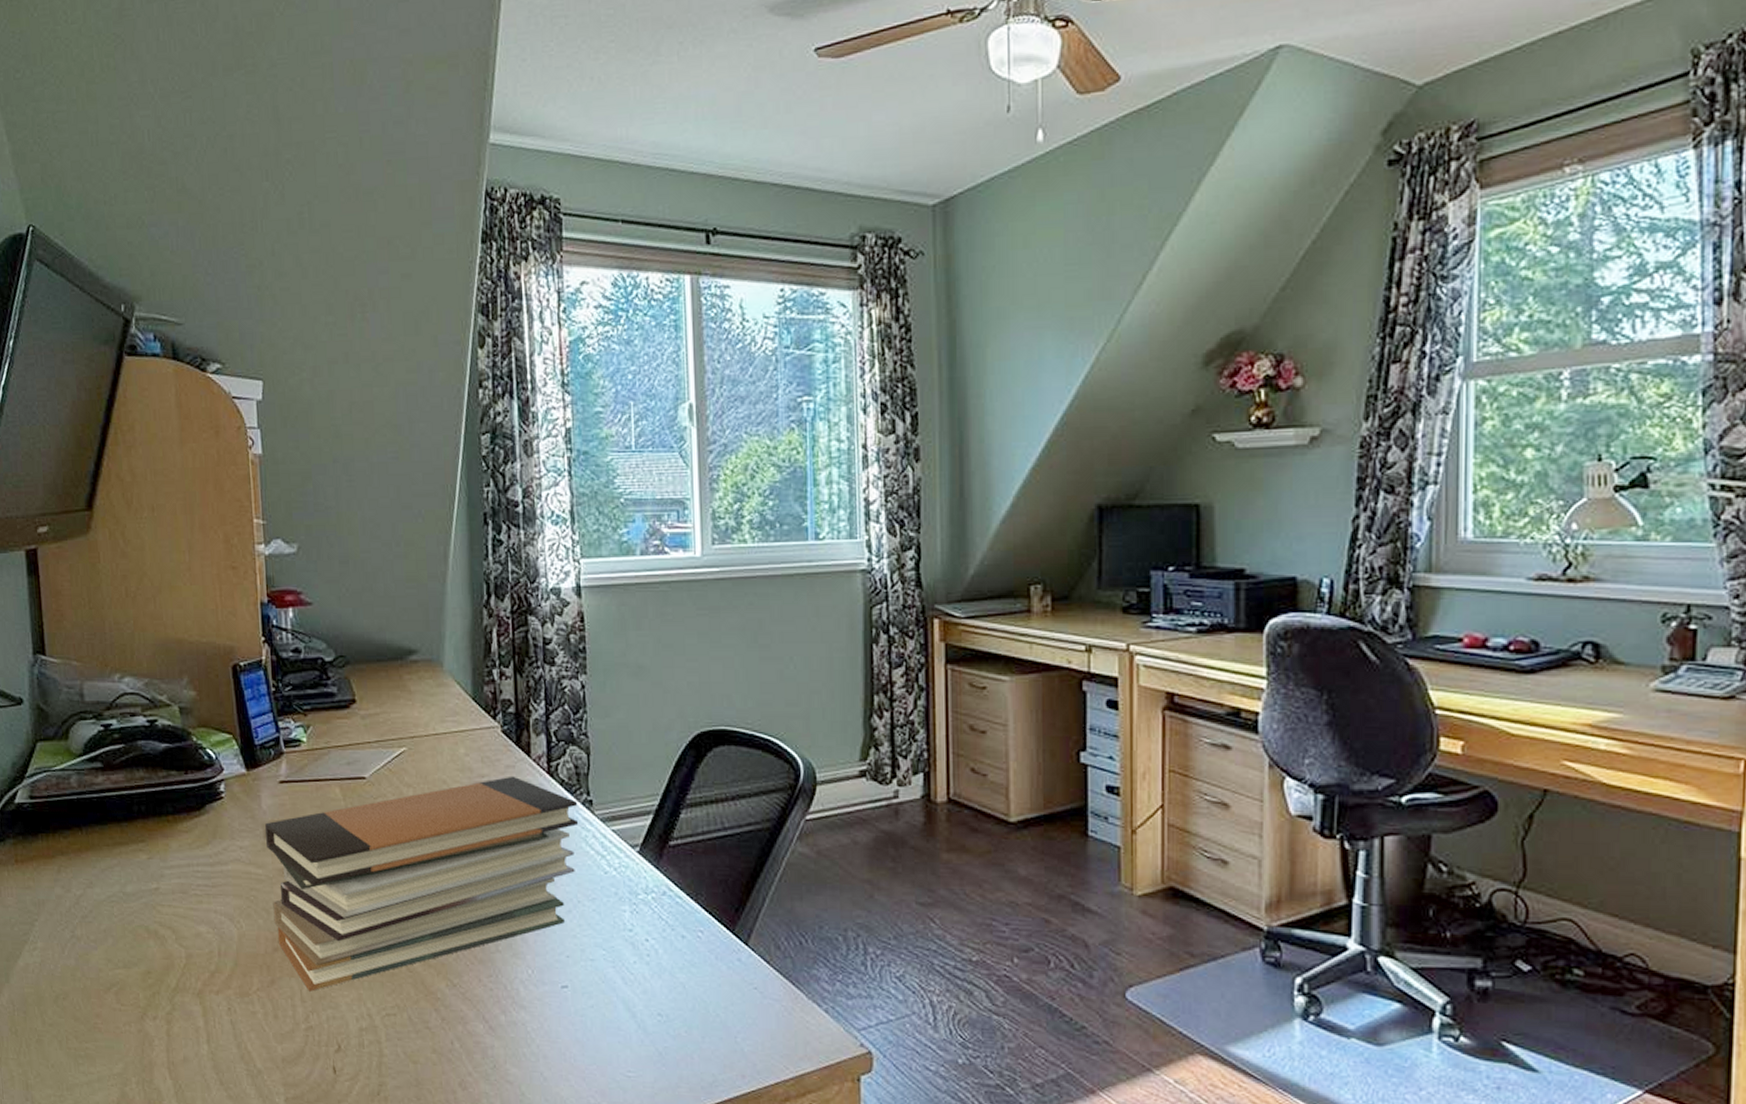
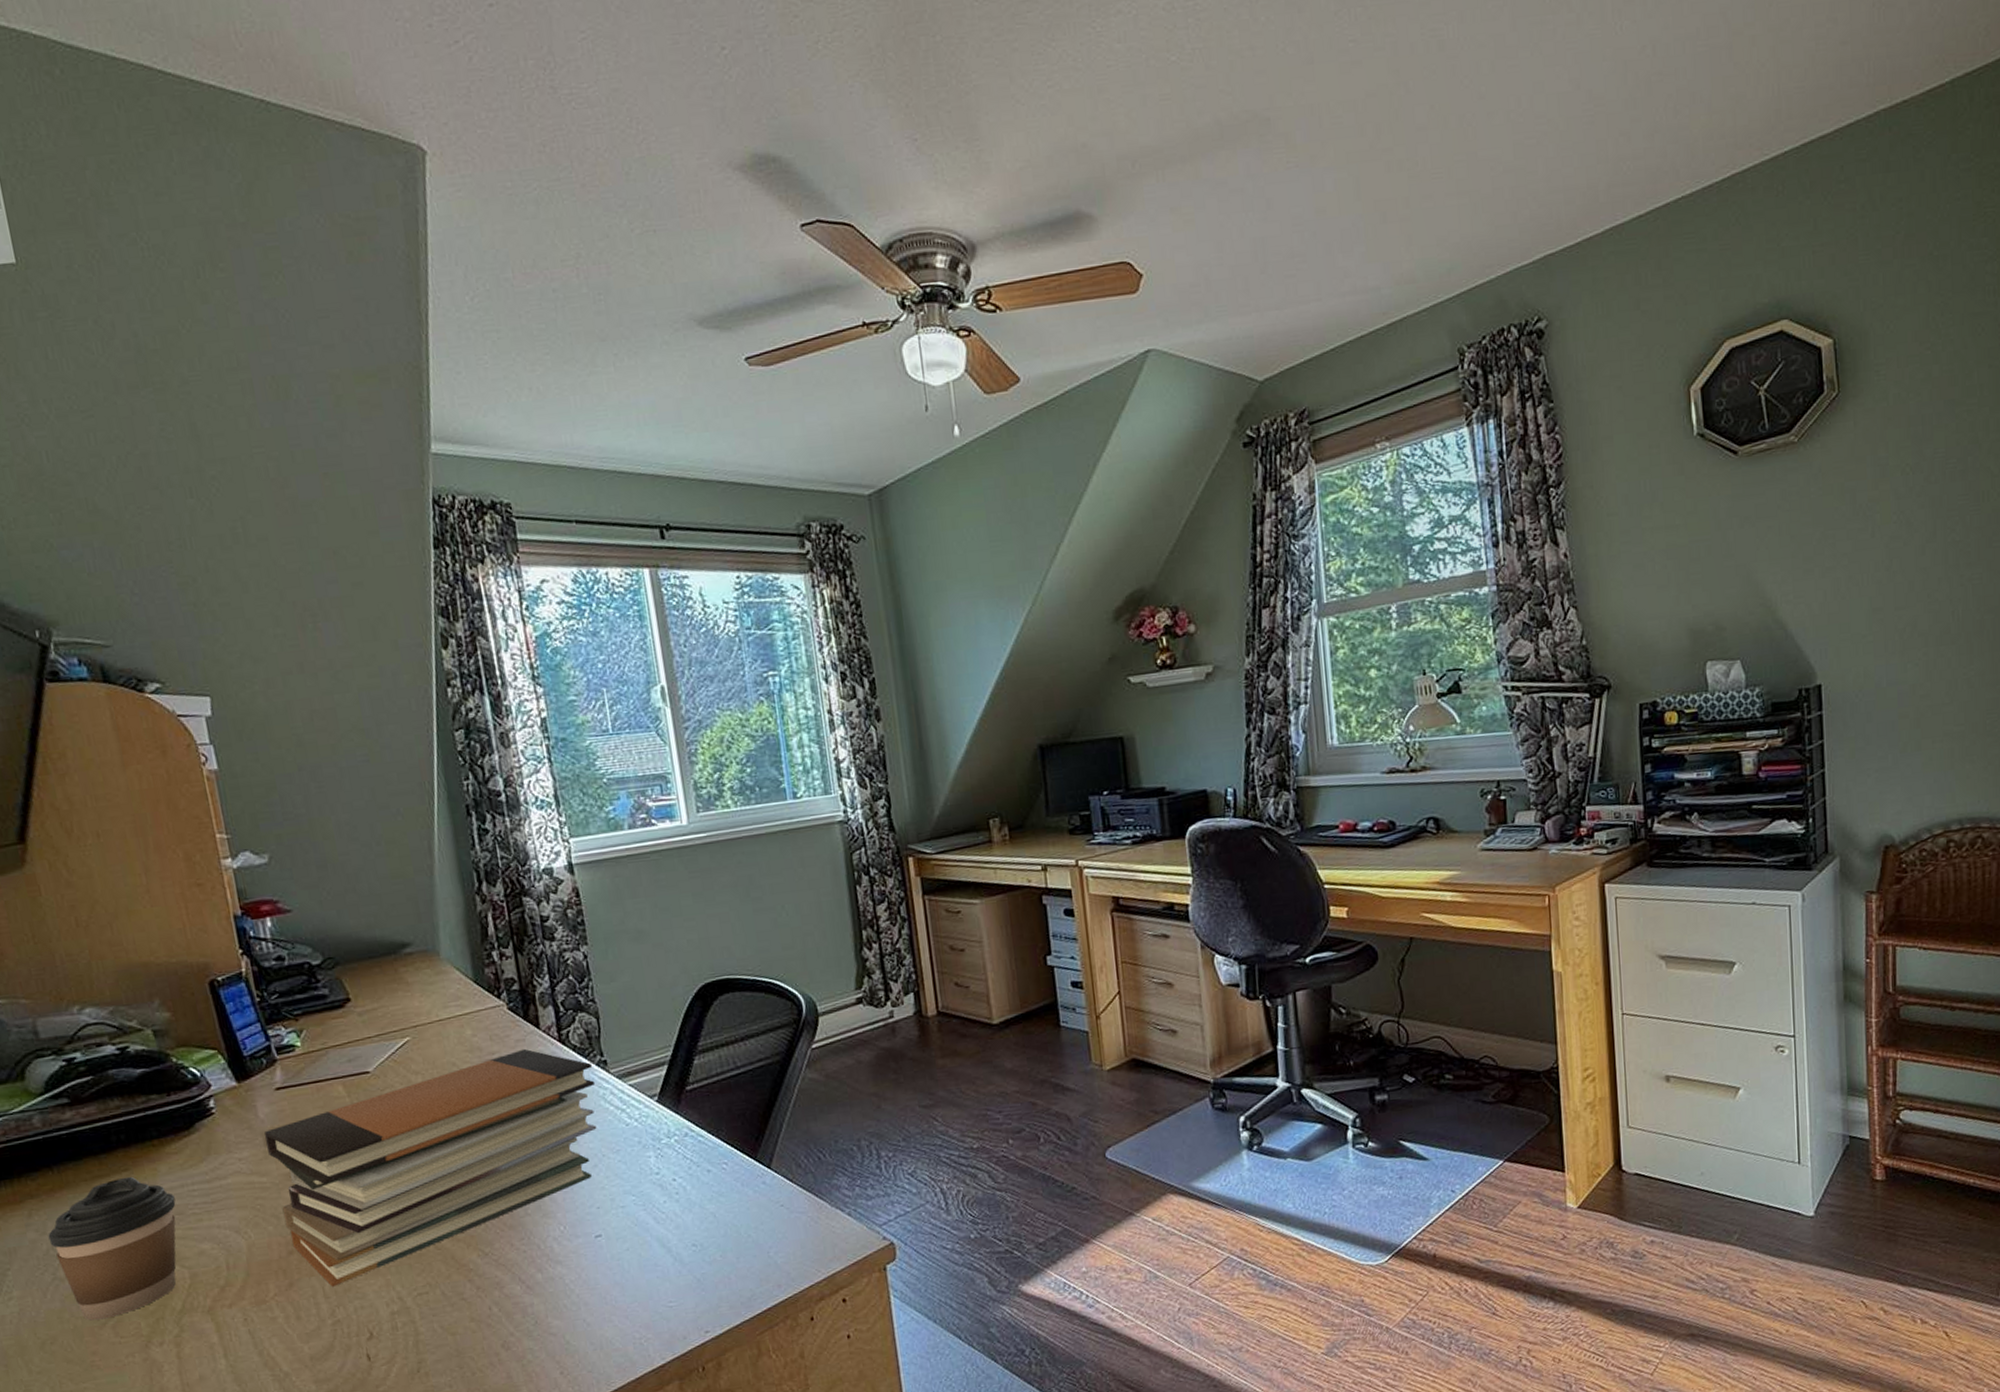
coffee cup: none [71,848,181,984] -> present [48,1176,177,1321]

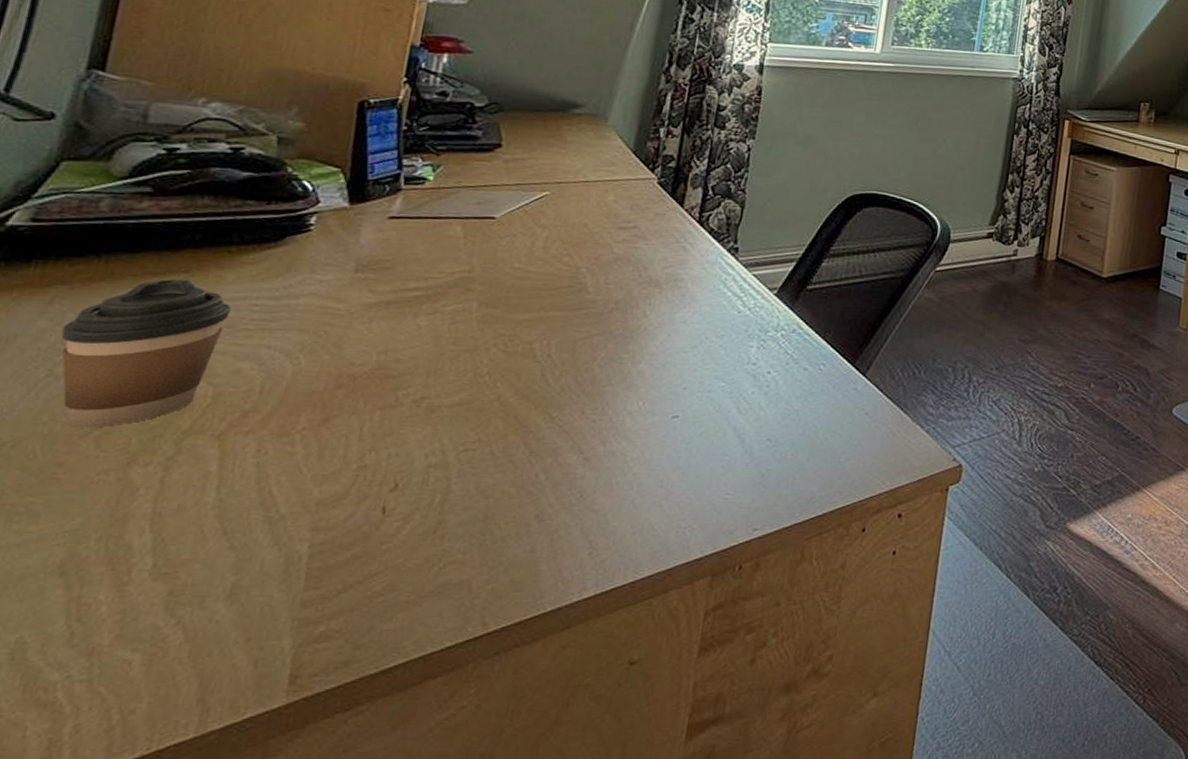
book stack: present [265,1048,597,1287] -> none [344,223,724,429]

